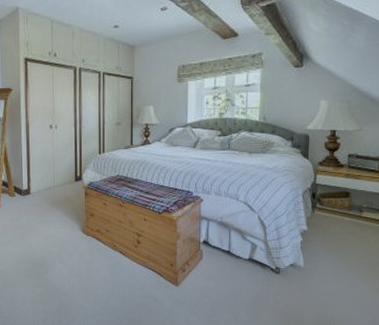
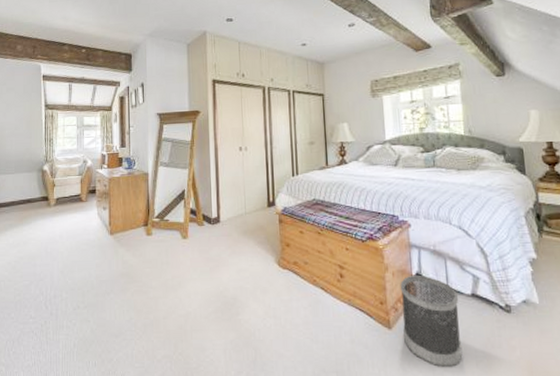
wastebasket: none [188,243,238,316] -> present [400,276,463,367]

